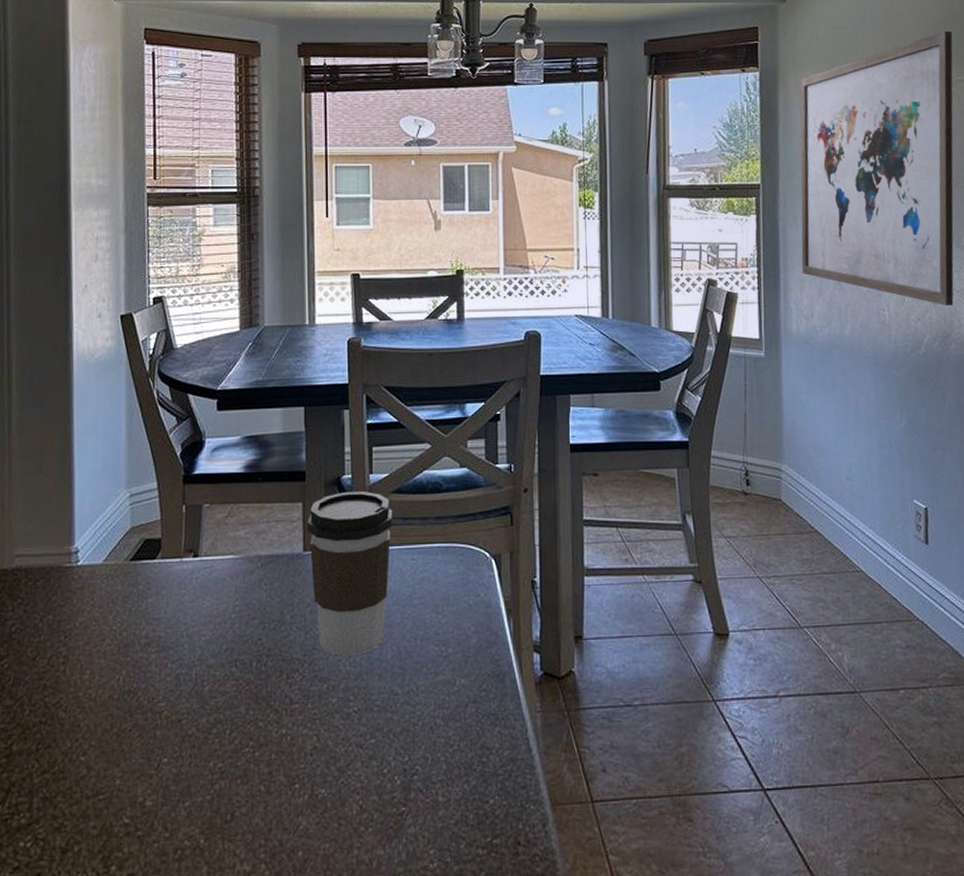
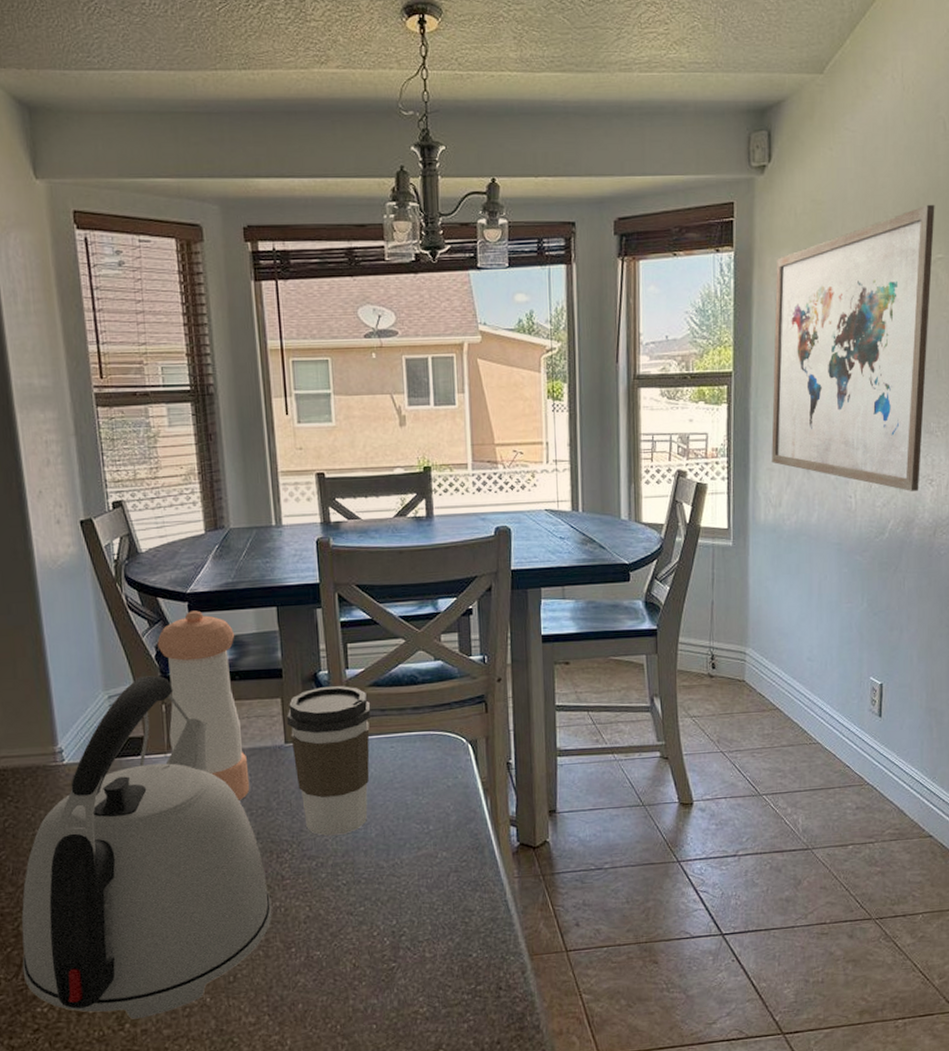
kettle: none [10,474,277,861] -> present [21,675,272,1019]
pepper shaker: none [184,408,264,612] -> present [157,610,250,800]

